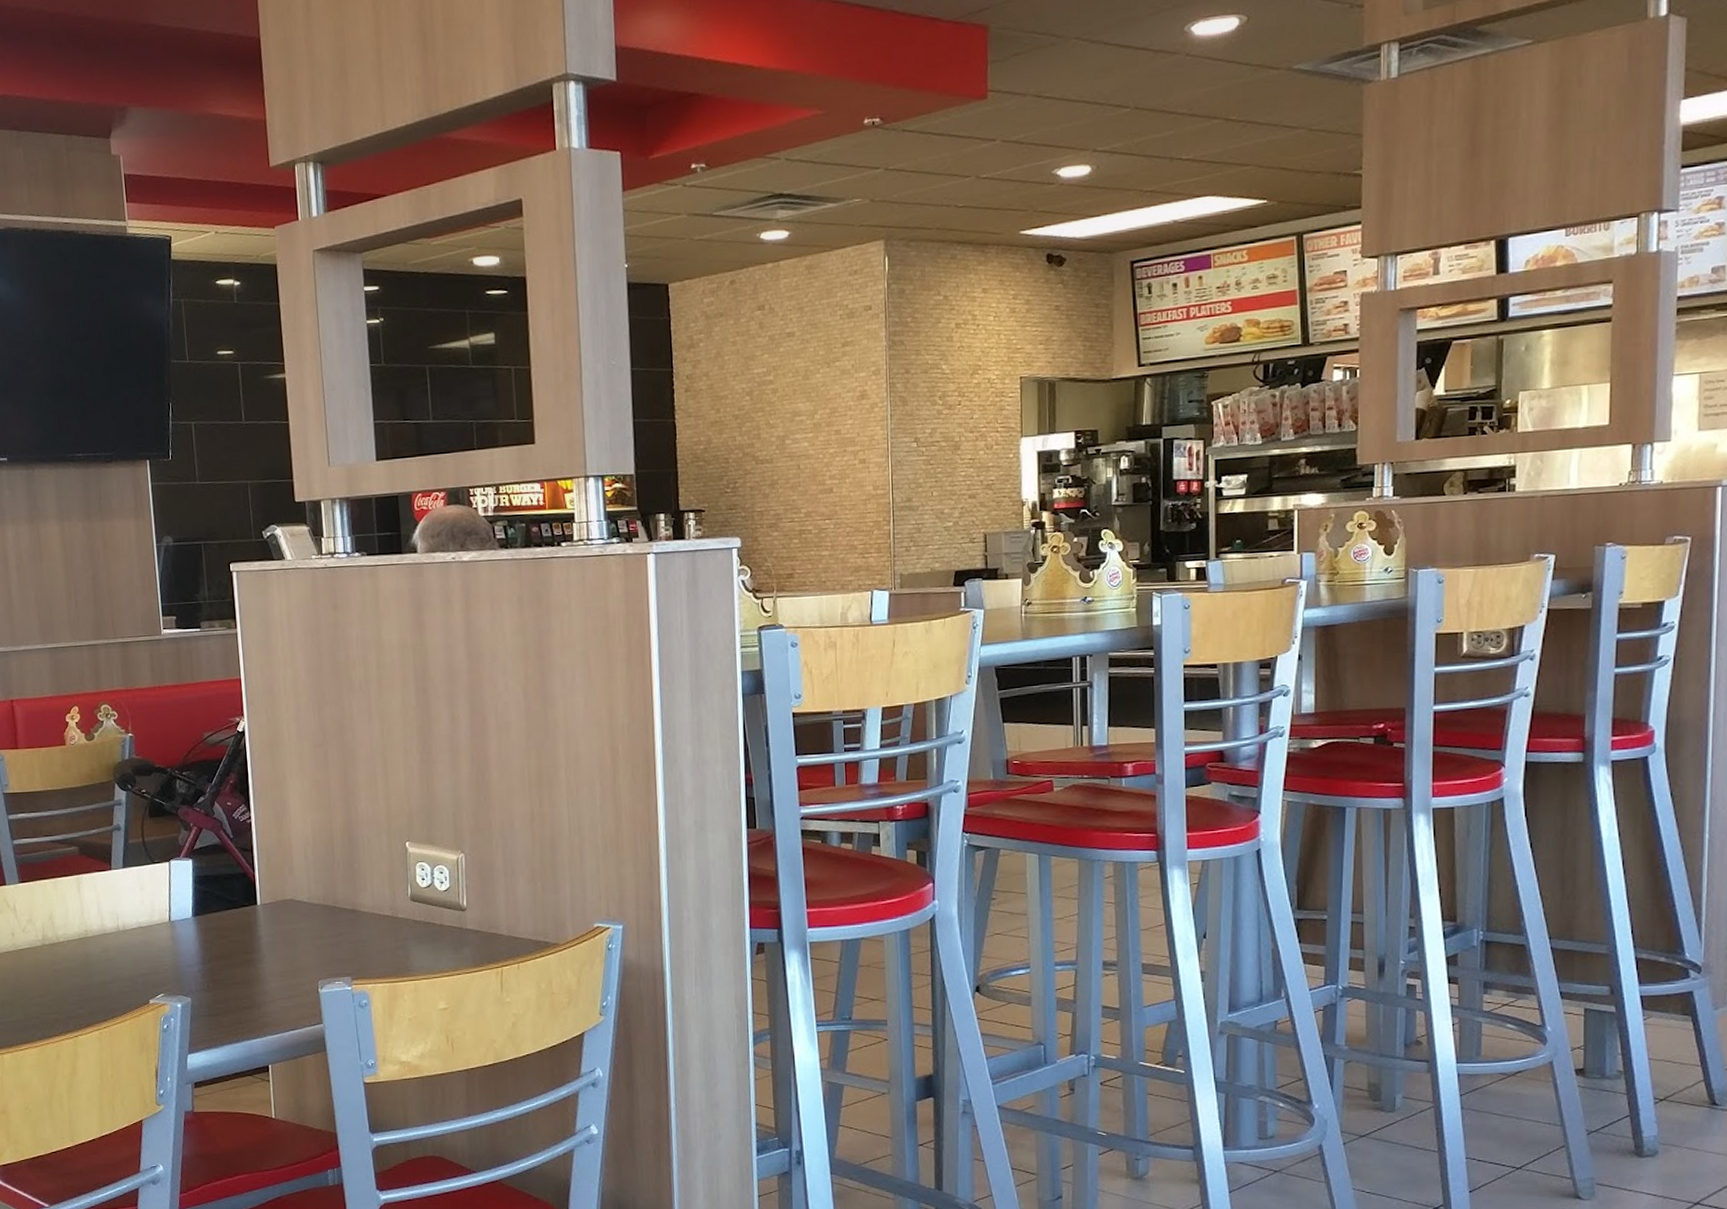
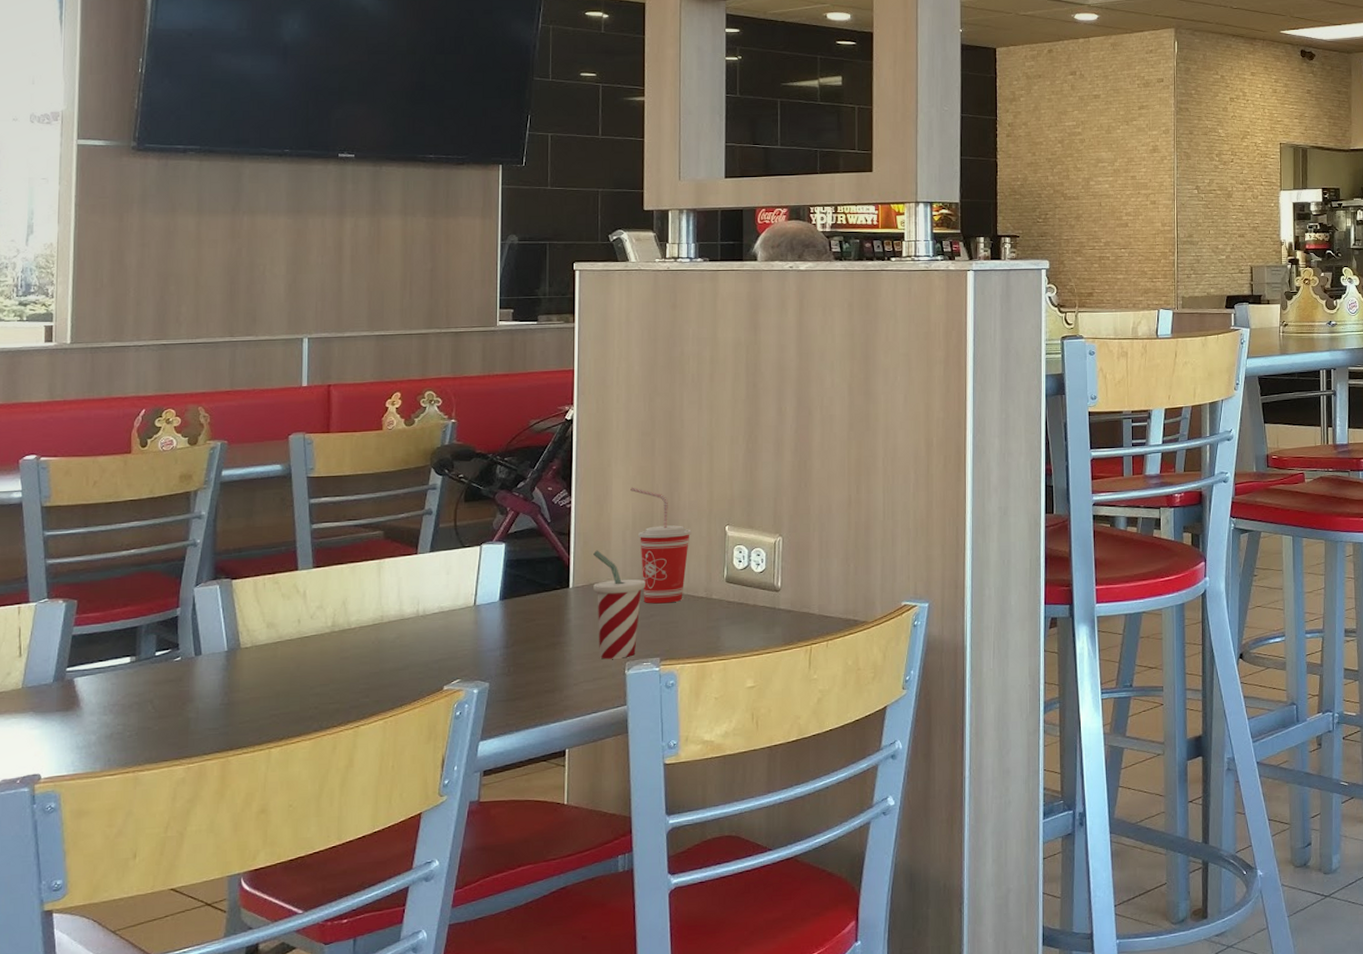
beverage cup: none [277,867,331,977] -> present [593,550,645,659]
beverage cup: none [307,801,372,922] -> present [630,487,692,604]

